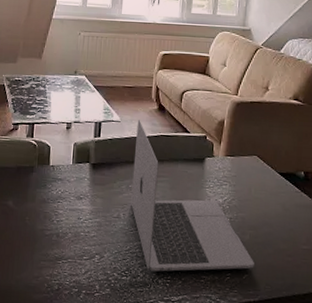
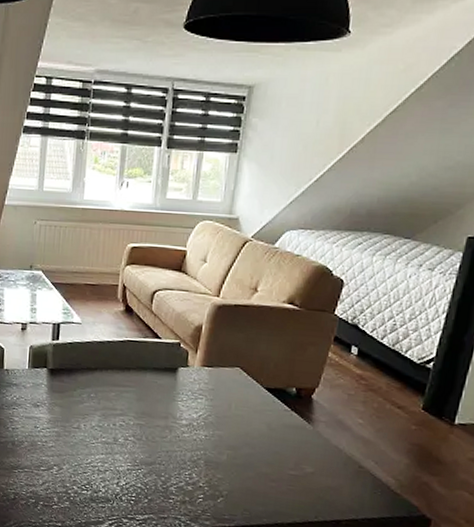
laptop: present [131,120,254,272] -> none [92,322,231,492]

